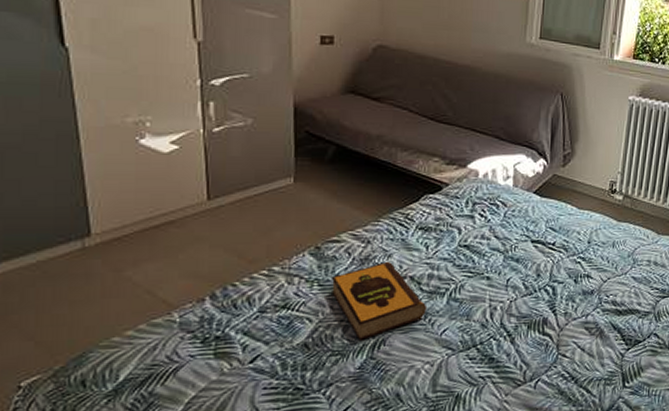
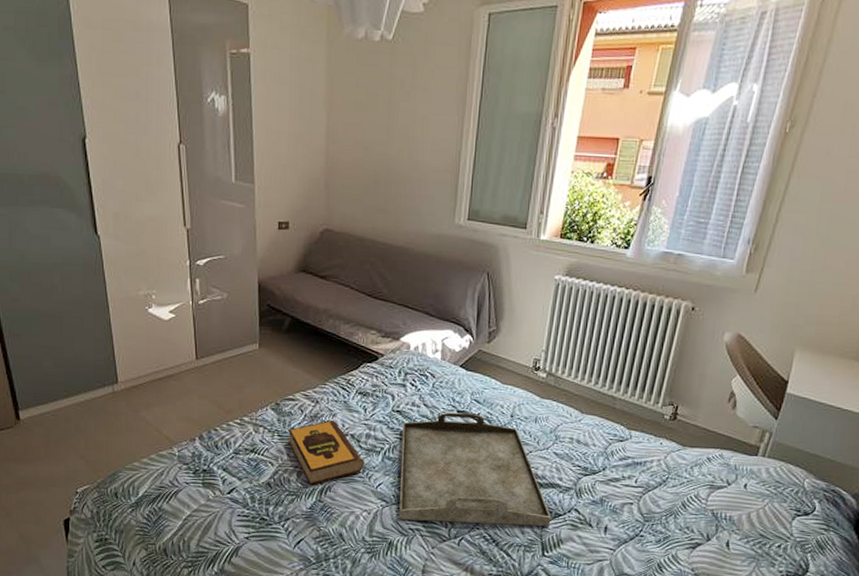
serving tray: none [467,242,631,367] -> present [399,412,551,527]

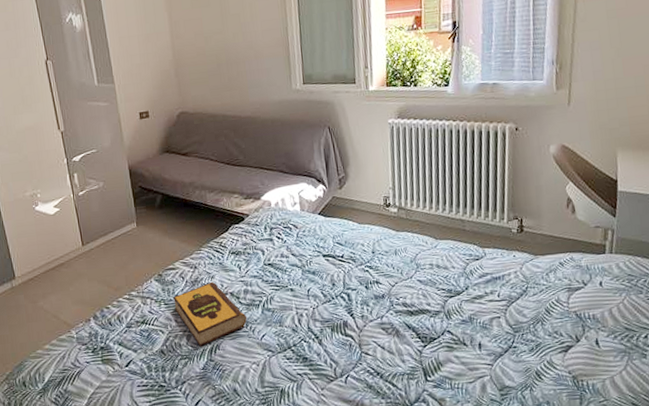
serving tray: present [399,412,551,527] -> none [275,255,428,366]

